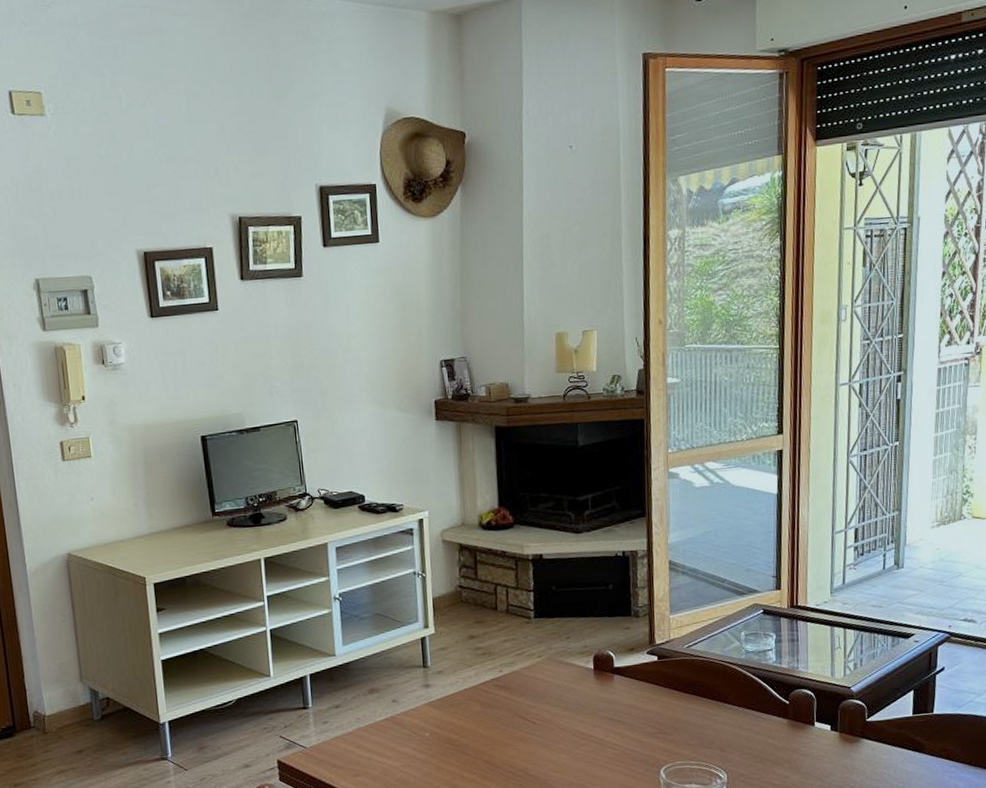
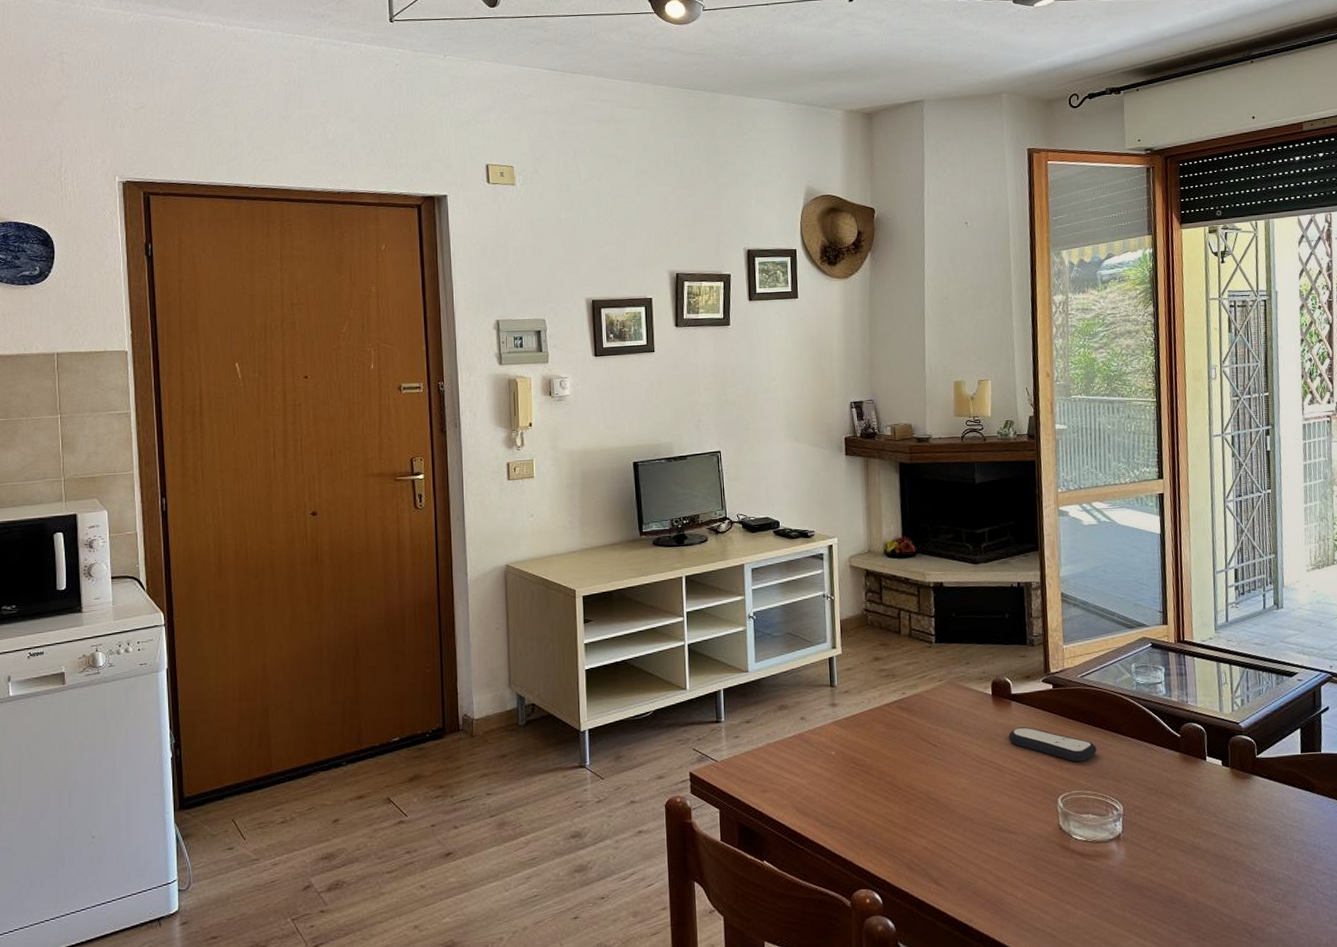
remote control: none [610,700,702,733] -> present [1008,727,1097,762]

